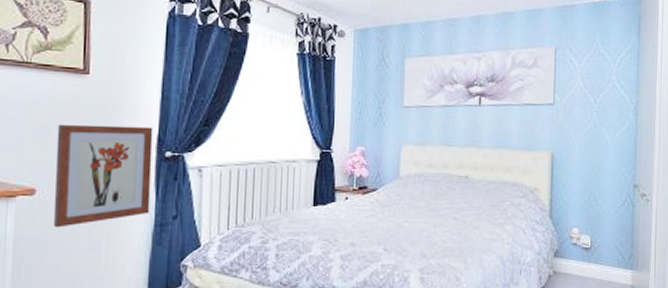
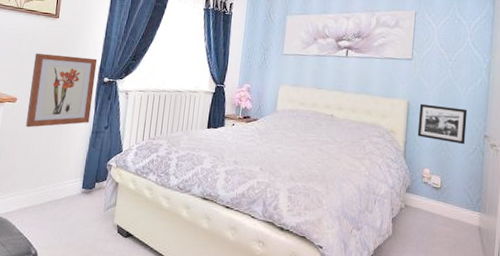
picture frame: none [563,154,616,197] -> present [417,103,468,145]

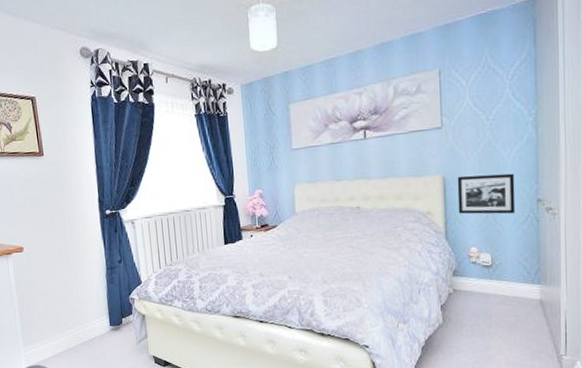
wall art: present [26,53,98,128] -> none [29,192,102,275]

